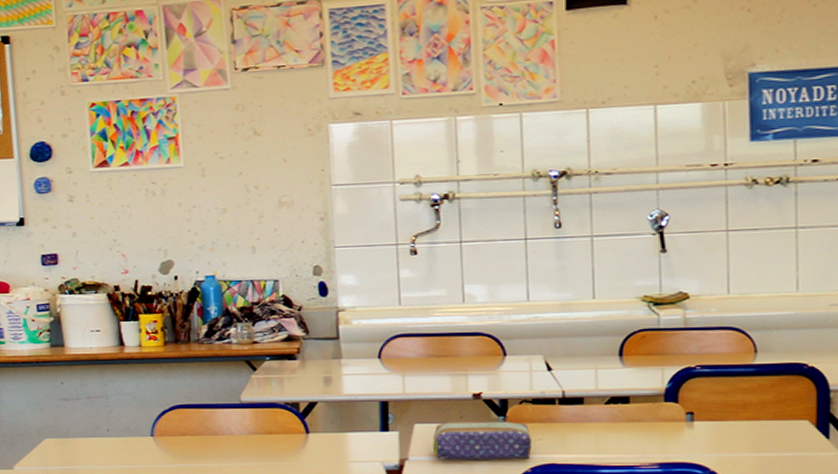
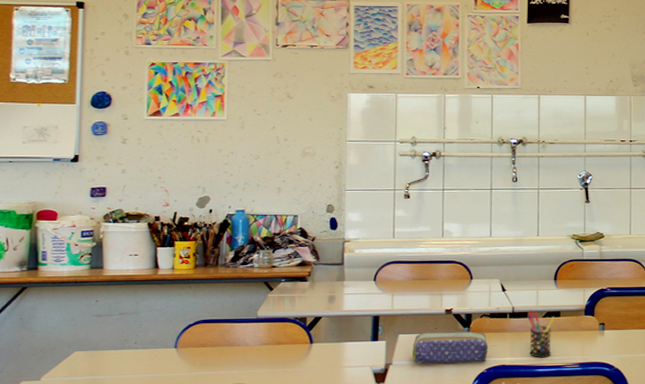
pen holder: none [583,394,623,456] -> present [527,309,555,358]

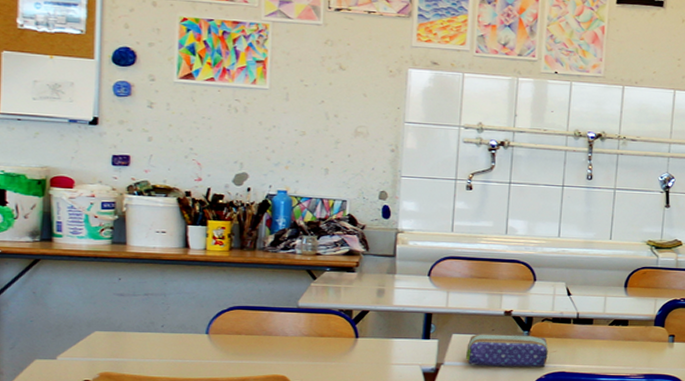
pen holder: present [527,309,555,358] -> none [592,316,623,367]

